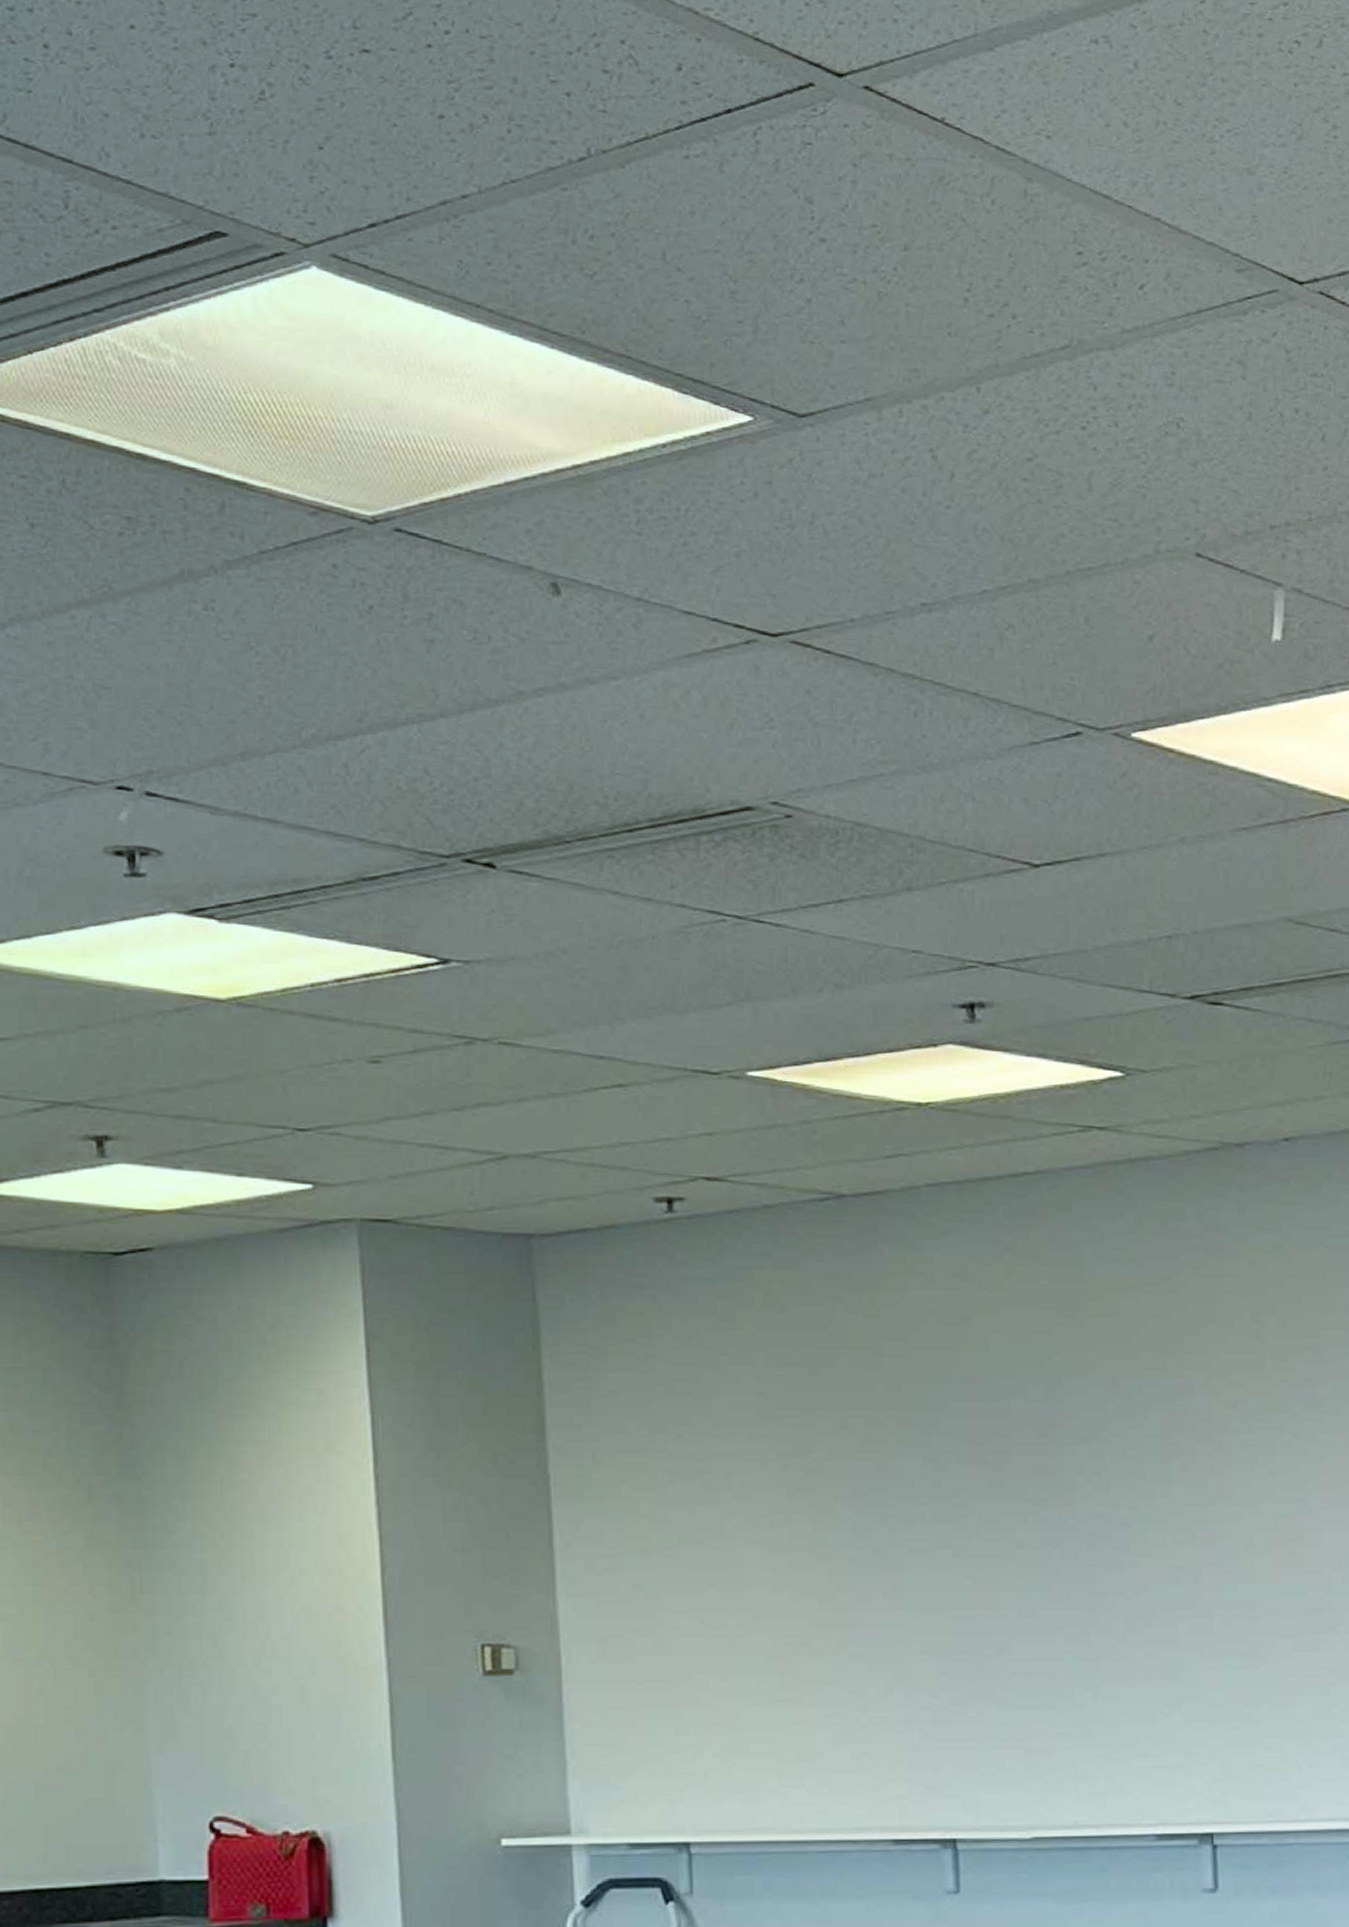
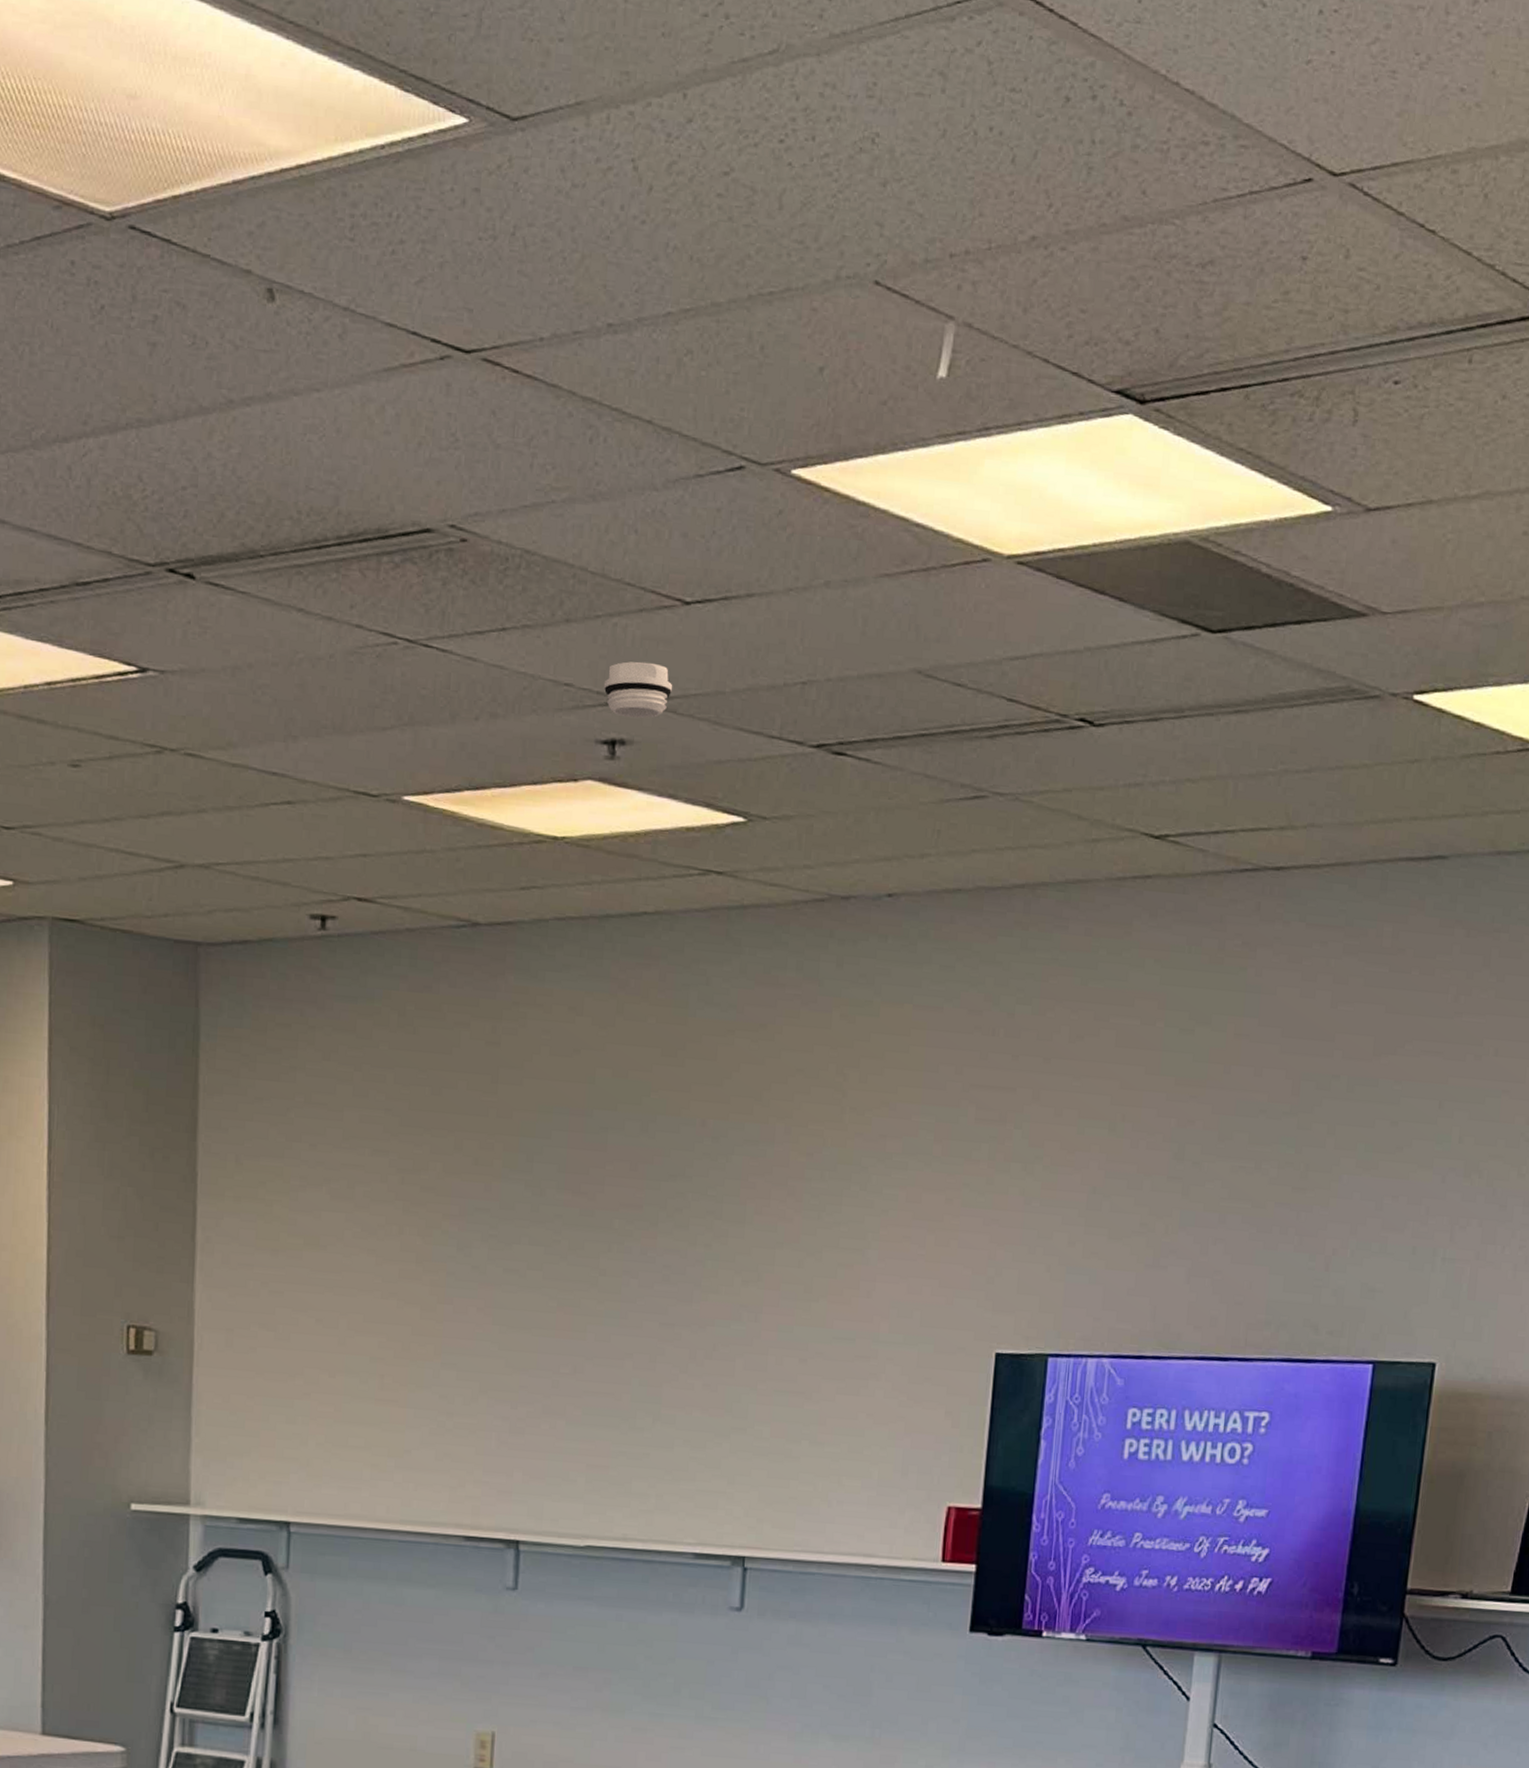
smoke detector: none [955,925,1030,981] -> present [603,661,673,719]

